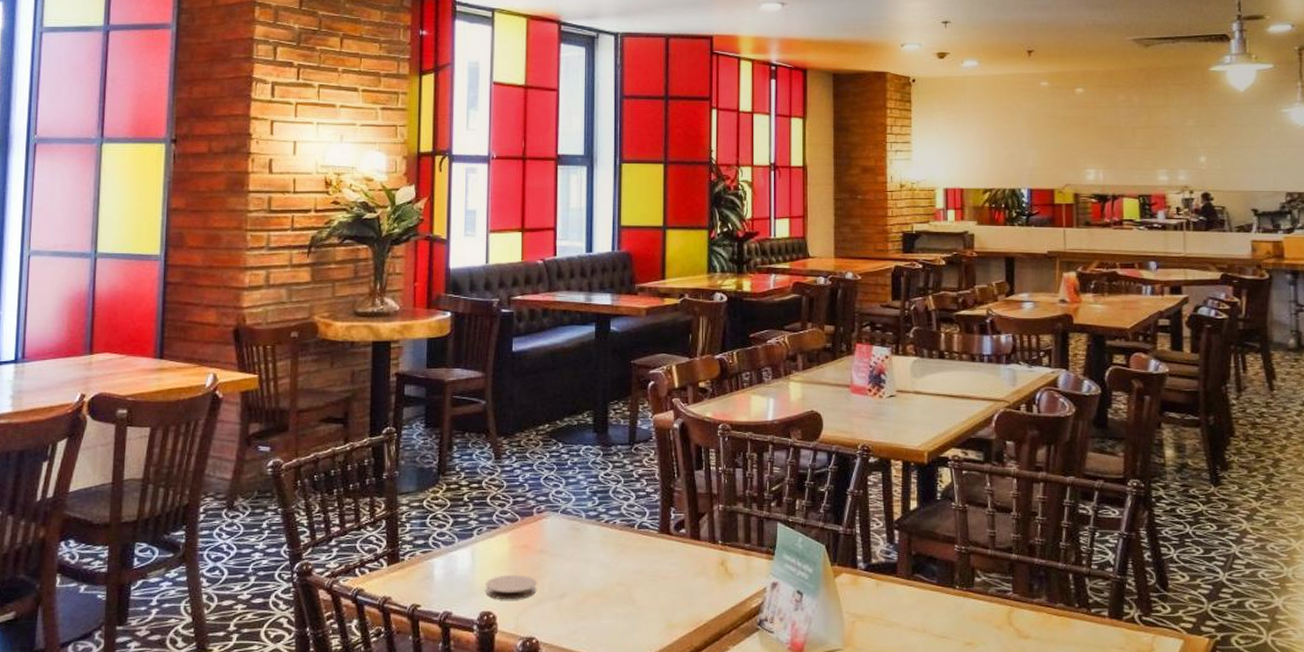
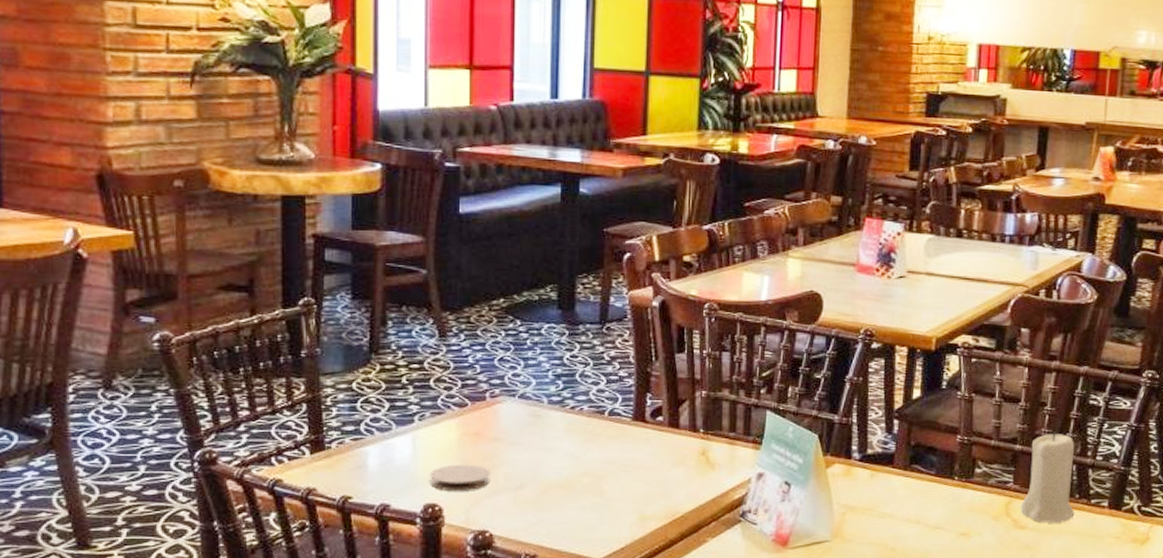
candle: none [1022,540,1076,632] -> present [1020,431,1075,522]

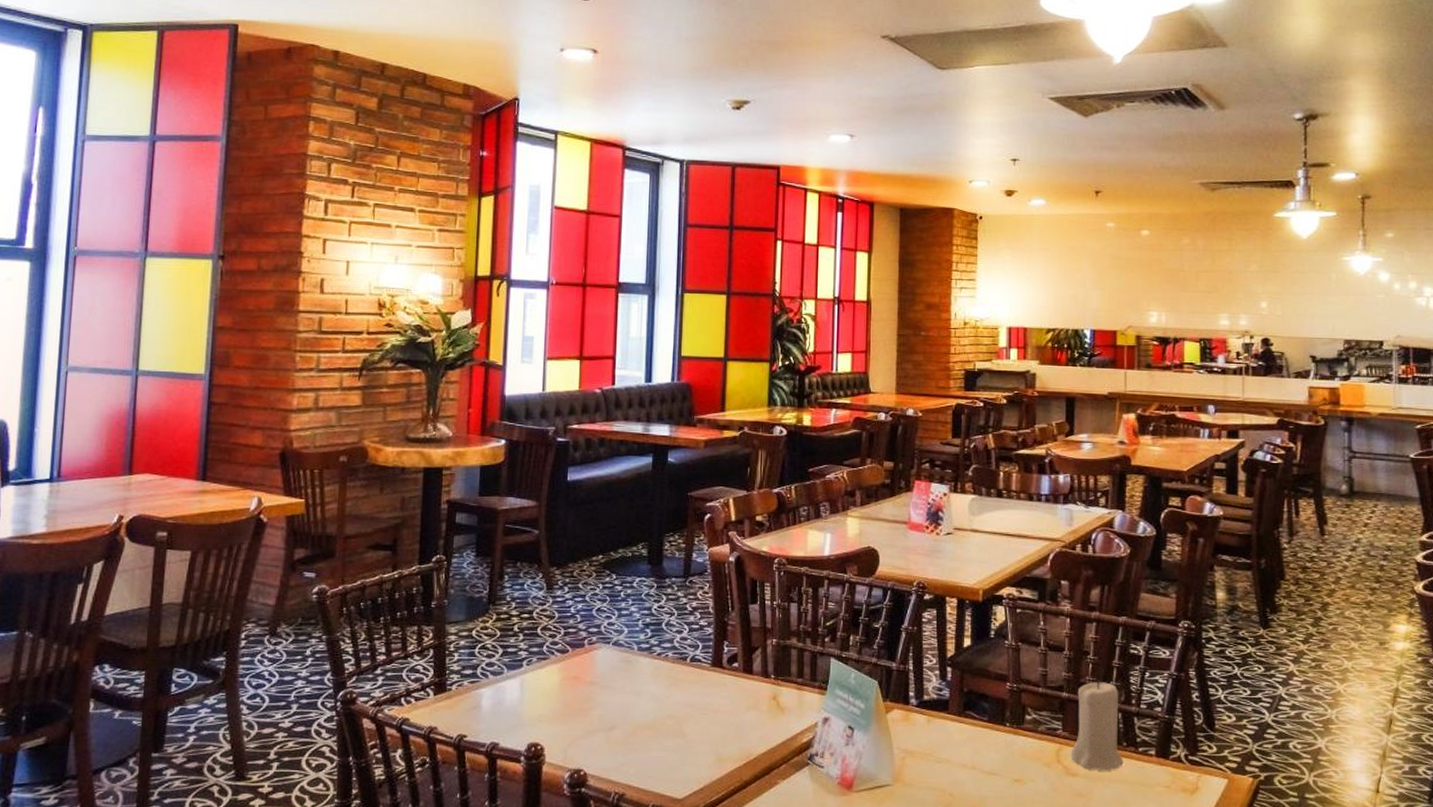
coaster: present [430,464,490,491] -> none [534,706,586,732]

